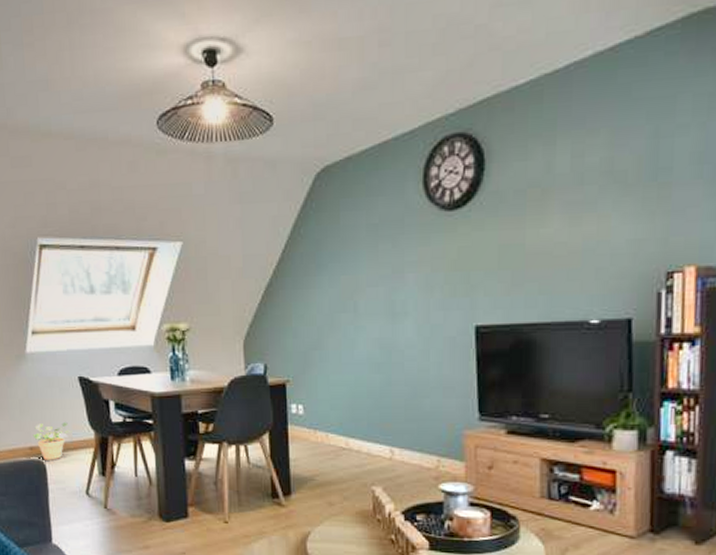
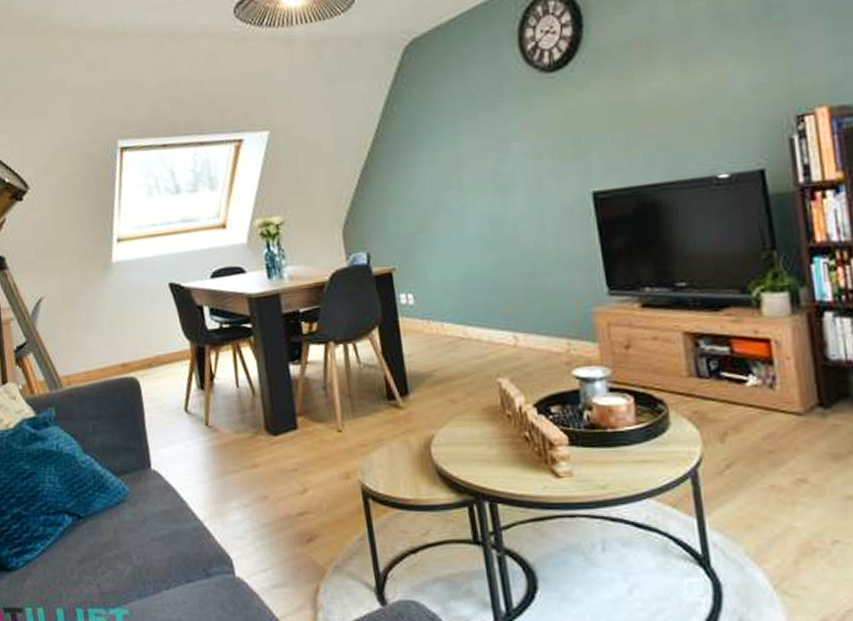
potted plant: present [33,421,72,460] -> none [124,332,166,377]

